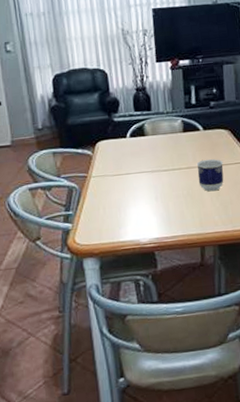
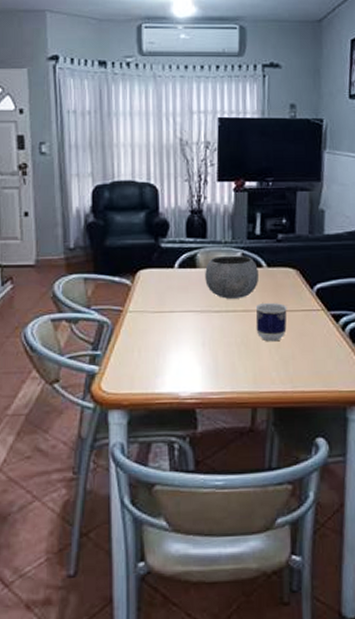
bowl: none [152,122,198,159] -> present [205,255,260,299]

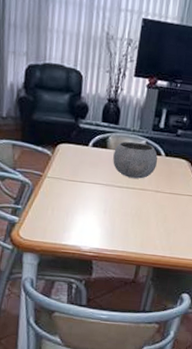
cup: present [255,302,287,342] -> none [148,185,176,217]

